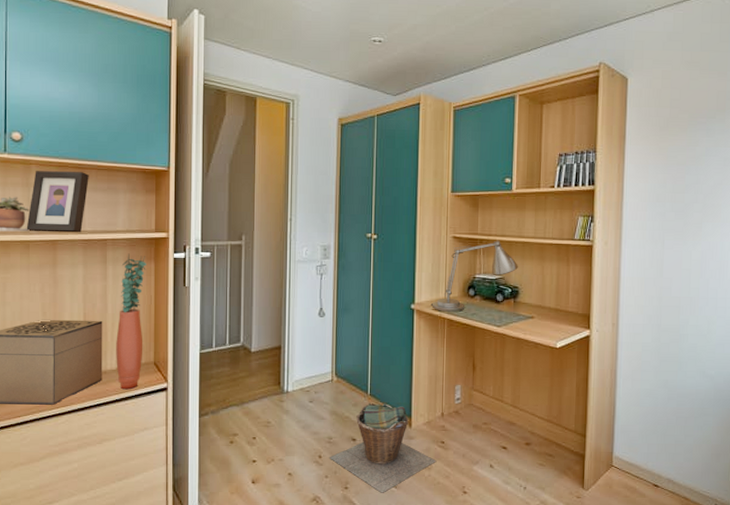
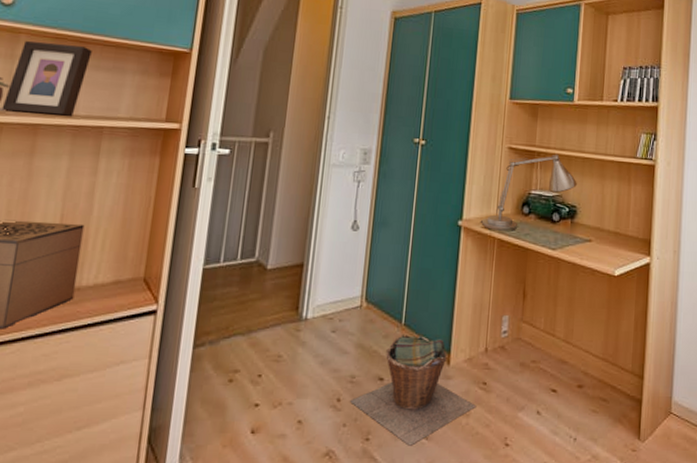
vase: present [116,253,146,390] -> none [94,145,150,312]

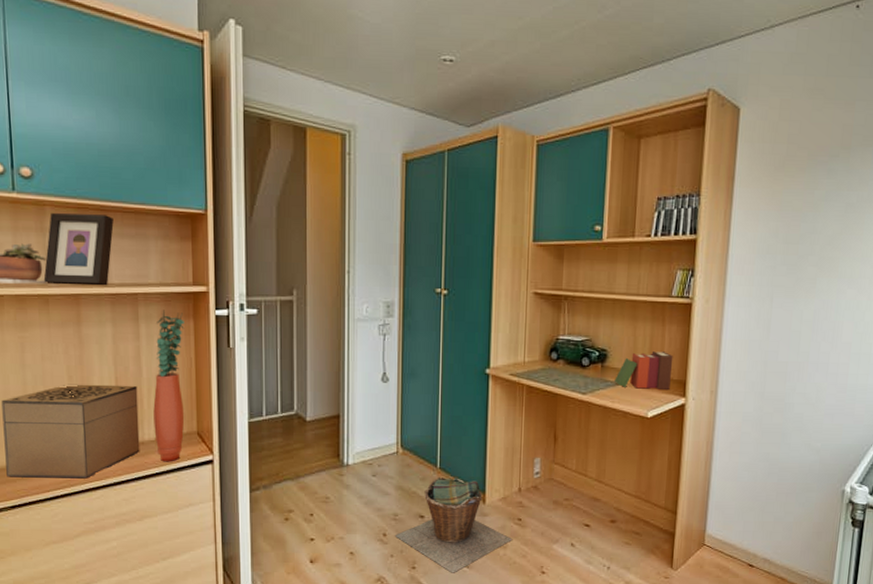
vase: none [94,145,150,312] -> present [153,309,185,462]
desk lamp: present [480,153,578,231] -> none [507,297,608,377]
books: none [583,210,639,248] -> present [614,351,673,389]

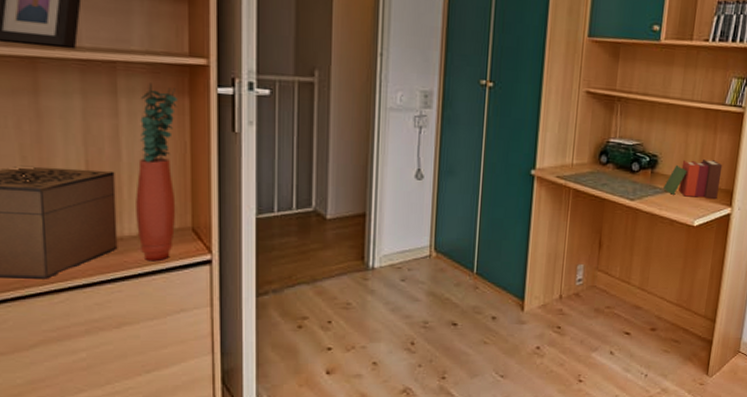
laundry basket: present [395,476,513,573] -> none [424,282,551,383]

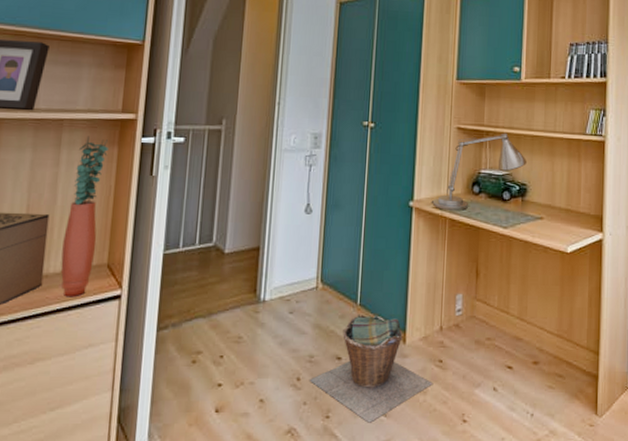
laundry basket: none [424,282,551,383] -> present [310,314,434,423]
desk lamp: none [554,99,661,181] -> present [431,132,528,211]
books: present [663,159,723,199] -> none [534,187,590,224]

